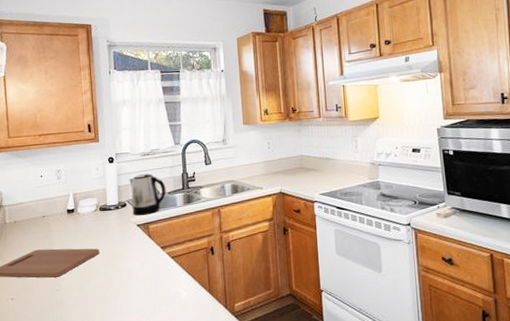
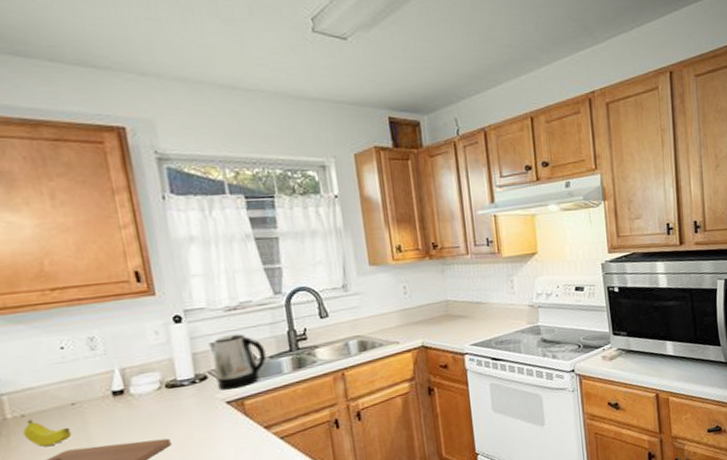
banana: none [14,225,41,245] -> present [22,419,72,447]

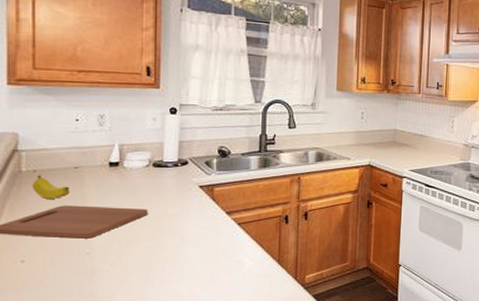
kettle: present [209,334,267,390] -> none [194,130,239,176]

